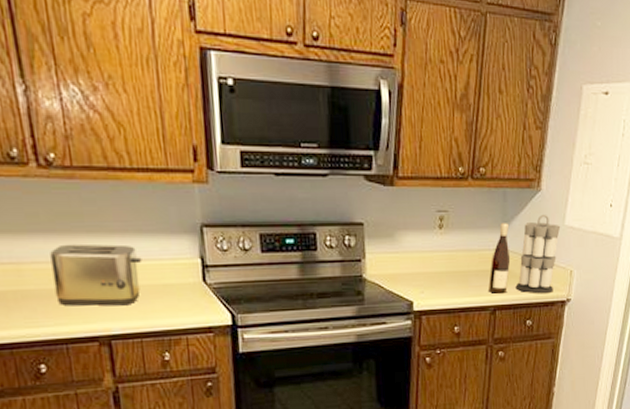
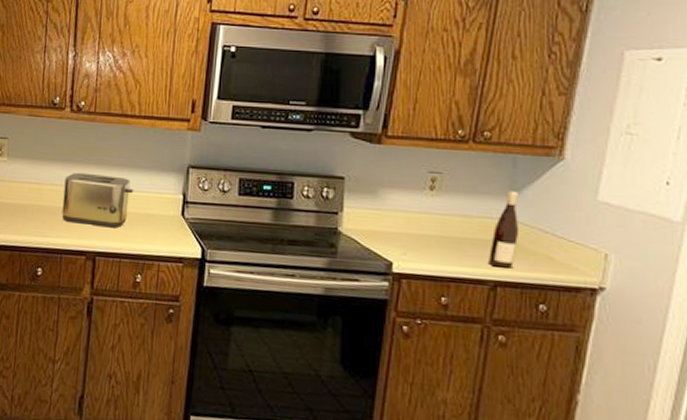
spice rack: present [515,214,561,295] -> none [525,185,592,278]

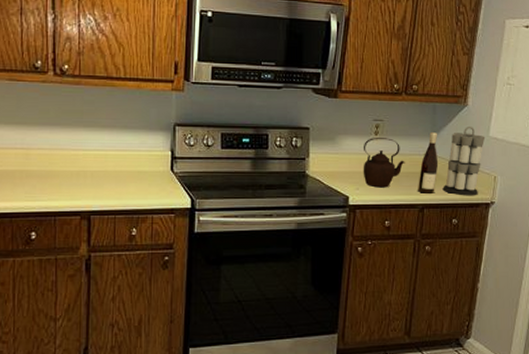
toaster: present [62,172,134,228] -> none [52,135,124,187]
teapot: none [412,193,471,256] -> present [363,138,405,188]
spice rack: none [525,185,592,278] -> present [443,125,486,196]

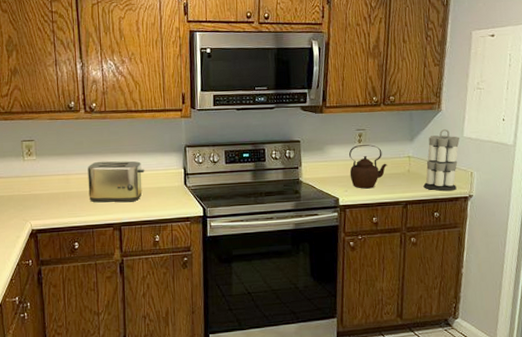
toaster: none [52,135,124,187] -> present [88,161,145,203]
bottle: present [418,132,439,195] -> none [400,137,418,192]

